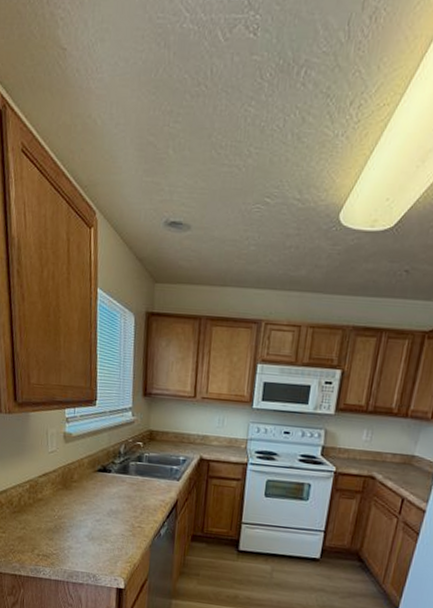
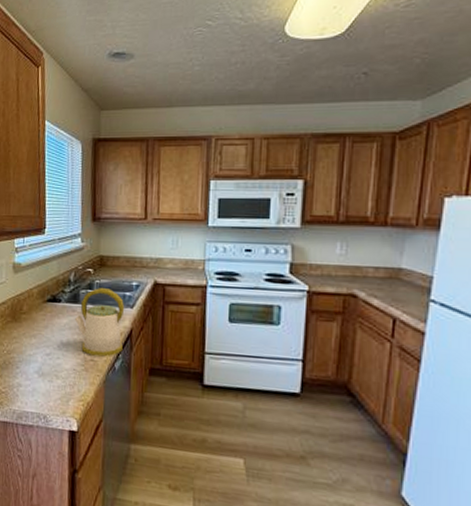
kettle: none [123,460,172,524] -> present [74,288,125,357]

